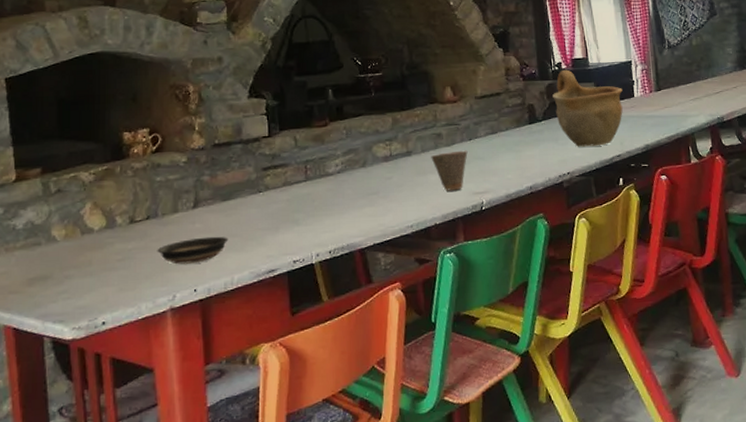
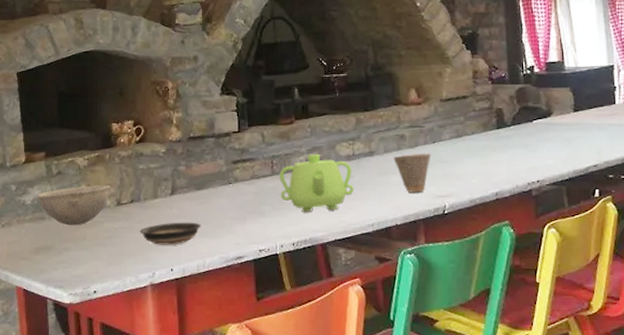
bowl: none [31,202,122,250] -> present [37,185,111,226]
teapot: none [314,156,392,218] -> present [280,153,354,213]
jug: present [552,69,623,147] -> none [523,73,602,155]

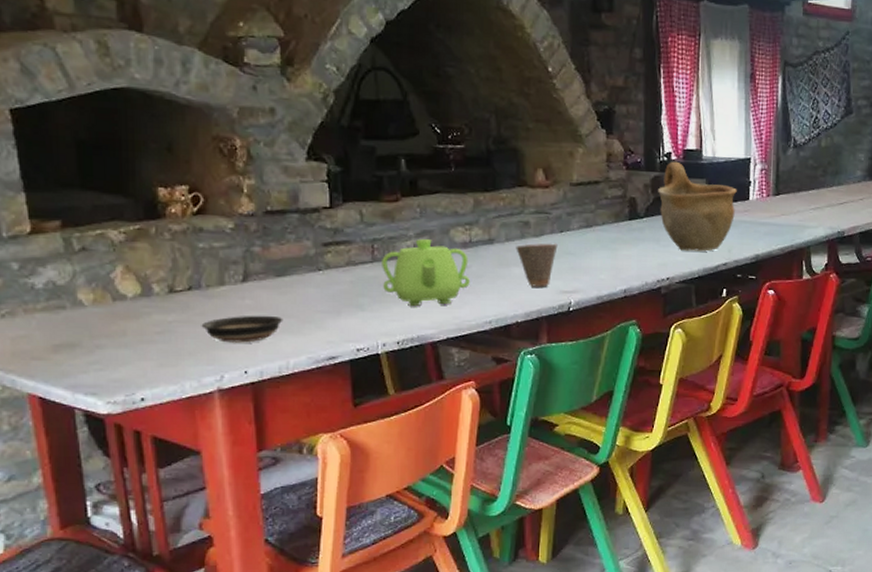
bowl: present [37,185,111,226] -> none [52,266,159,318]
jug: none [523,73,602,155] -> present [658,161,737,252]

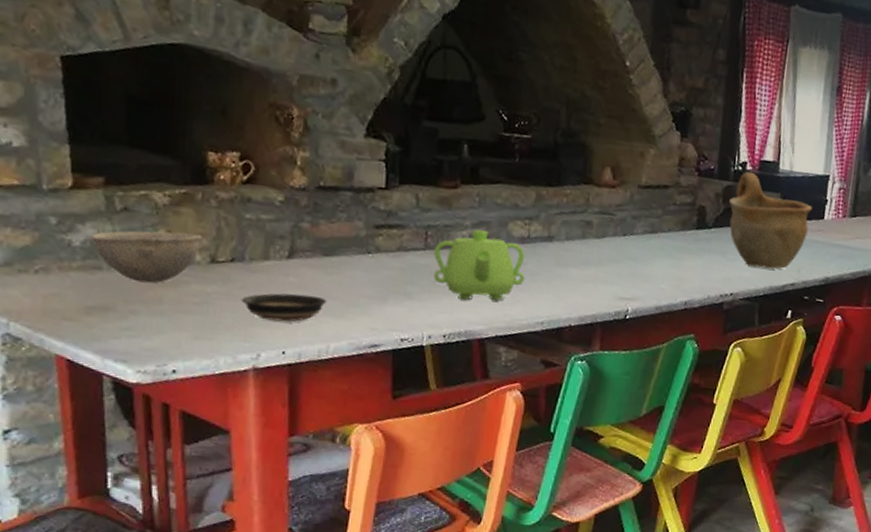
bowl: none [52,266,159,318] -> present [90,230,202,284]
cup: present [516,243,558,287] -> none [575,245,620,292]

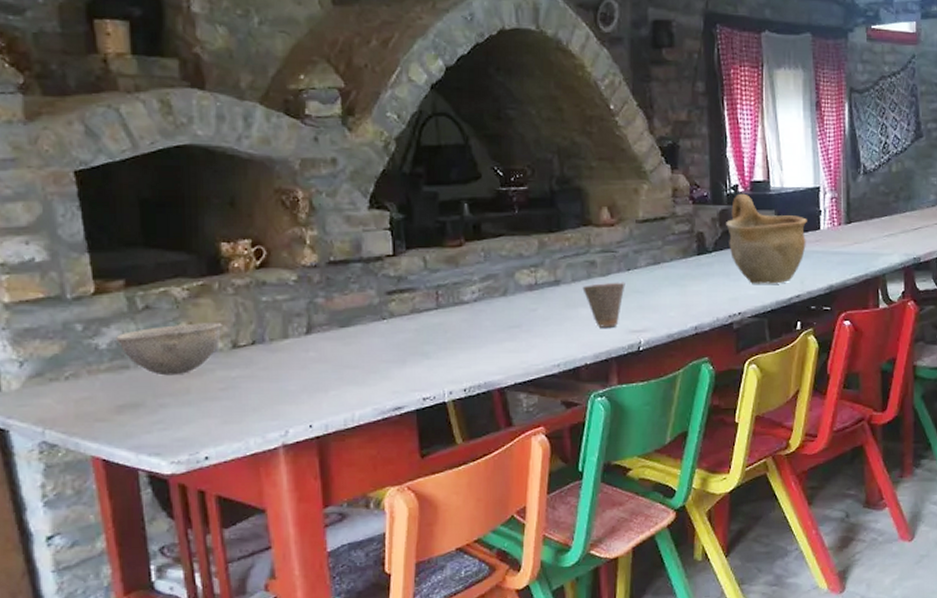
saucer: present [241,293,327,322] -> none [265,367,348,397]
teapot: present [434,229,525,300] -> none [446,282,536,353]
cup: none [575,245,620,292] -> present [582,282,625,328]

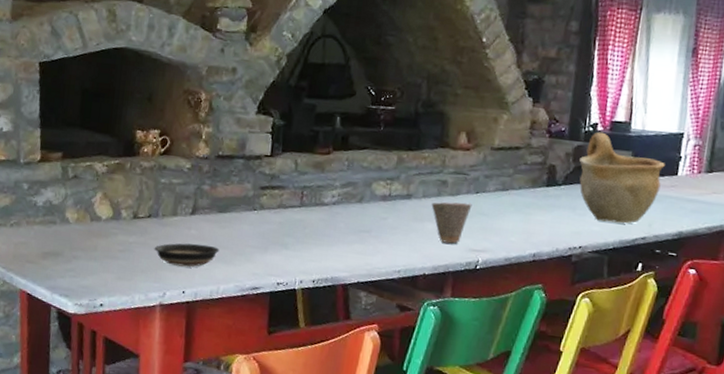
bowl: present [116,323,222,376] -> none [50,193,129,235]
saucer: none [265,367,348,397] -> present [154,243,220,267]

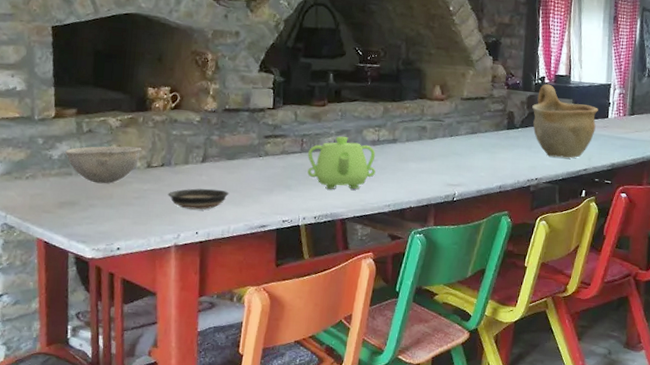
bowl: none [50,193,129,235] -> present [65,146,142,184]
teapot: none [307,189,386,251] -> present [307,136,376,190]
cup: present [431,202,472,244] -> none [414,144,448,180]

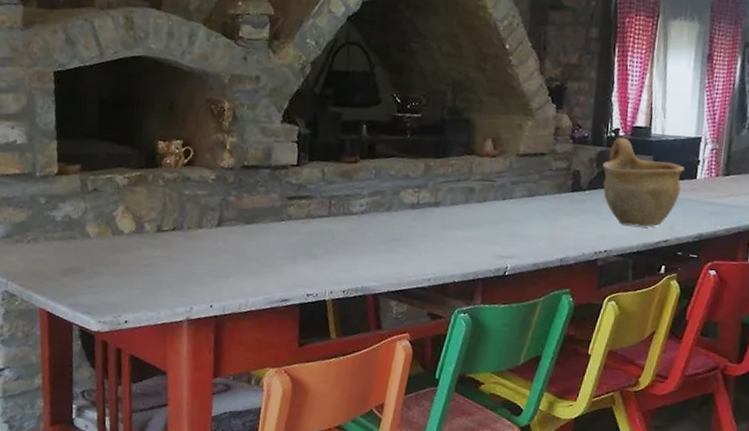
bowl: present [65,146,142,184] -> none [69,206,152,249]
saucer: present [167,188,229,210] -> none [179,256,247,281]
teapot: present [307,136,376,190] -> none [336,198,415,260]

